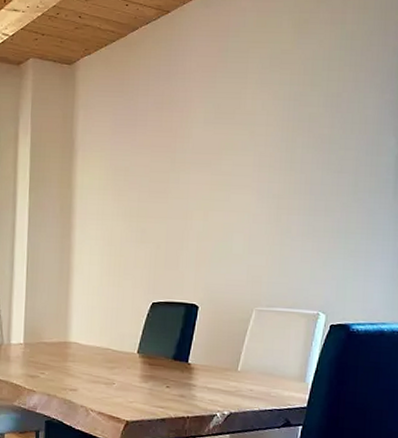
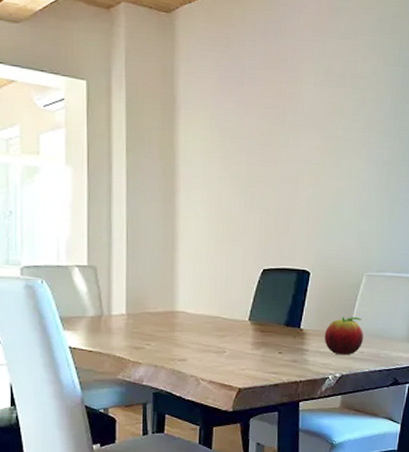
fruit: none [212,352,254,392] -> present [324,316,364,354]

